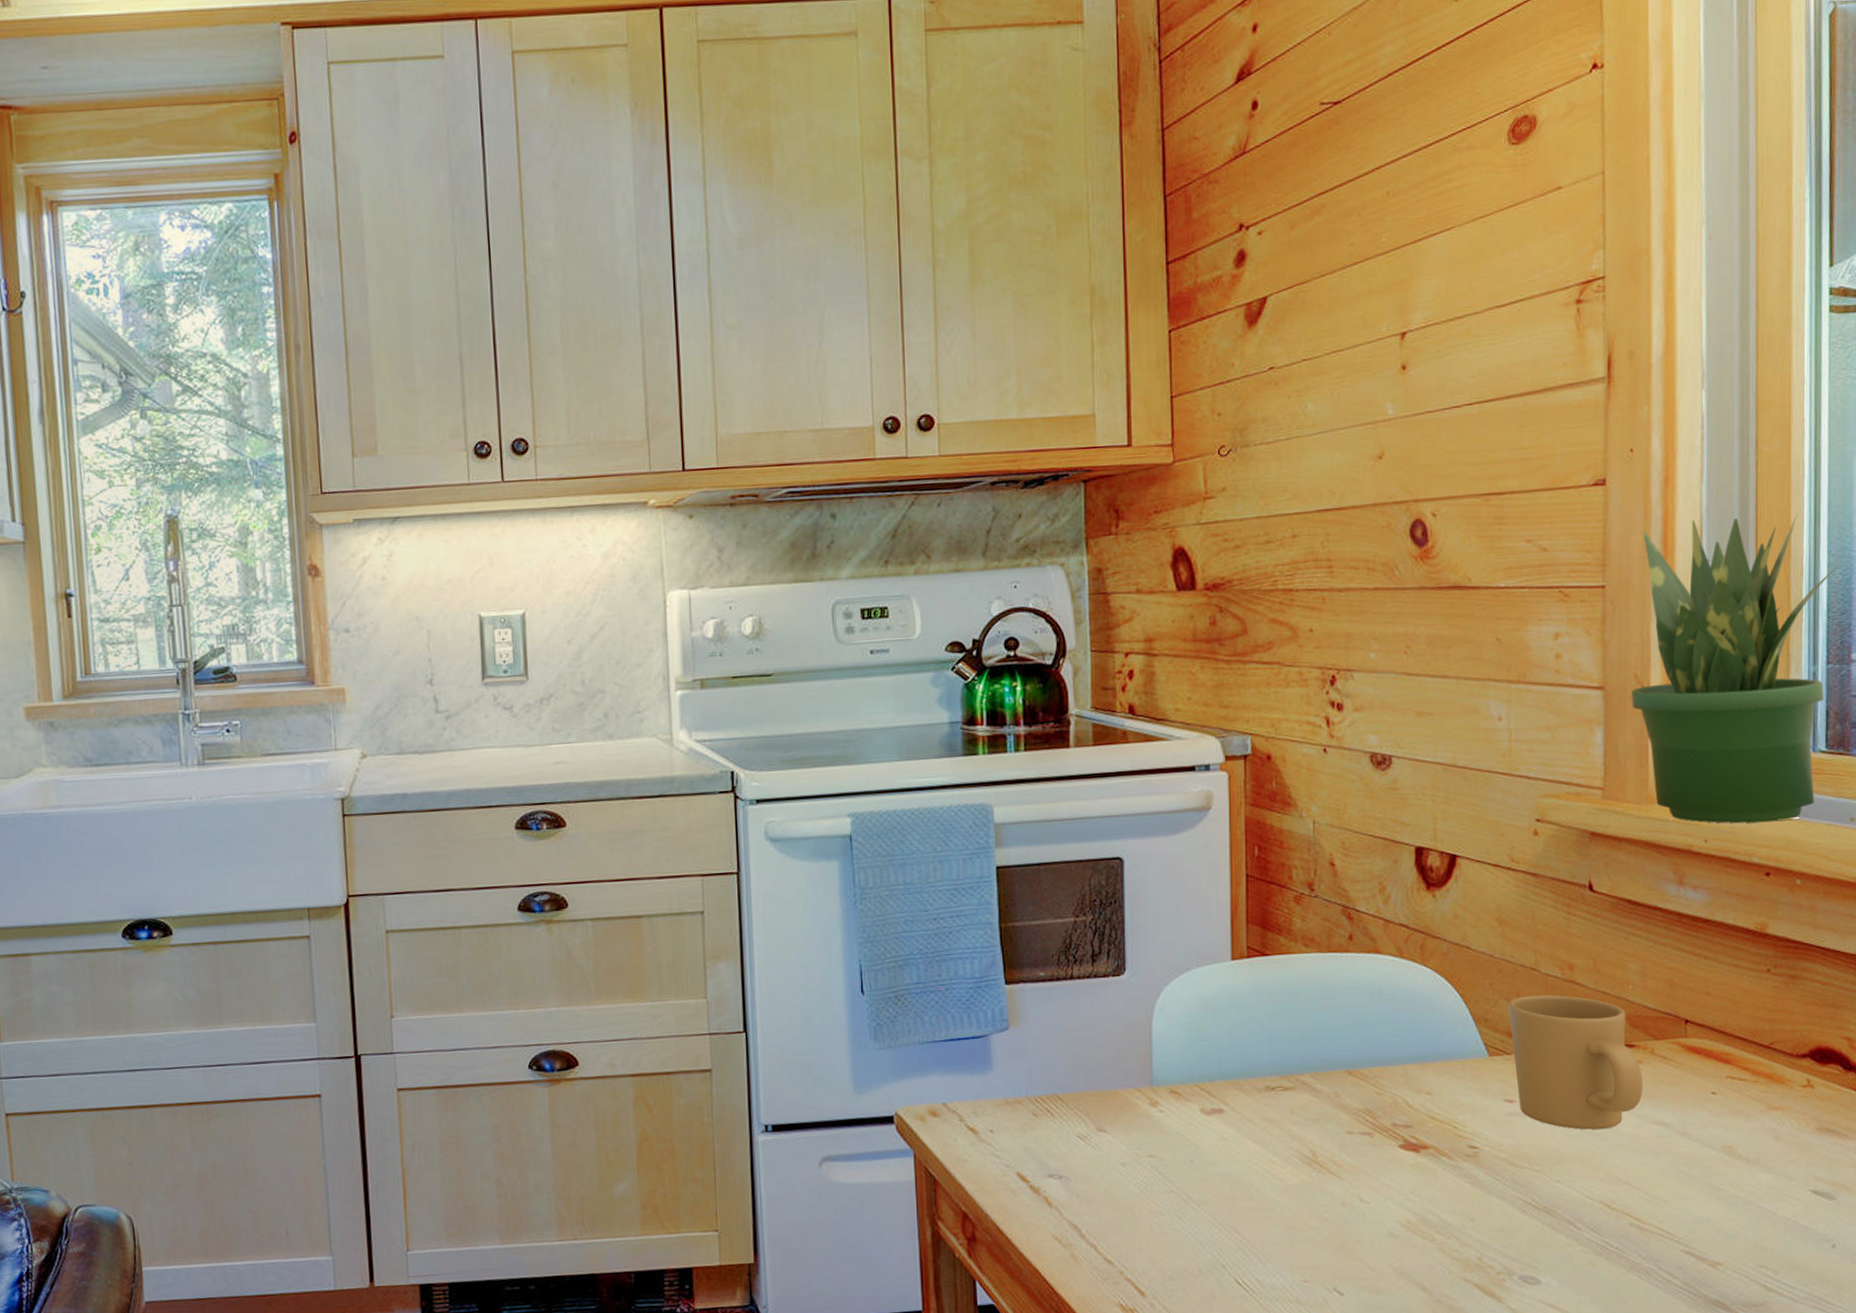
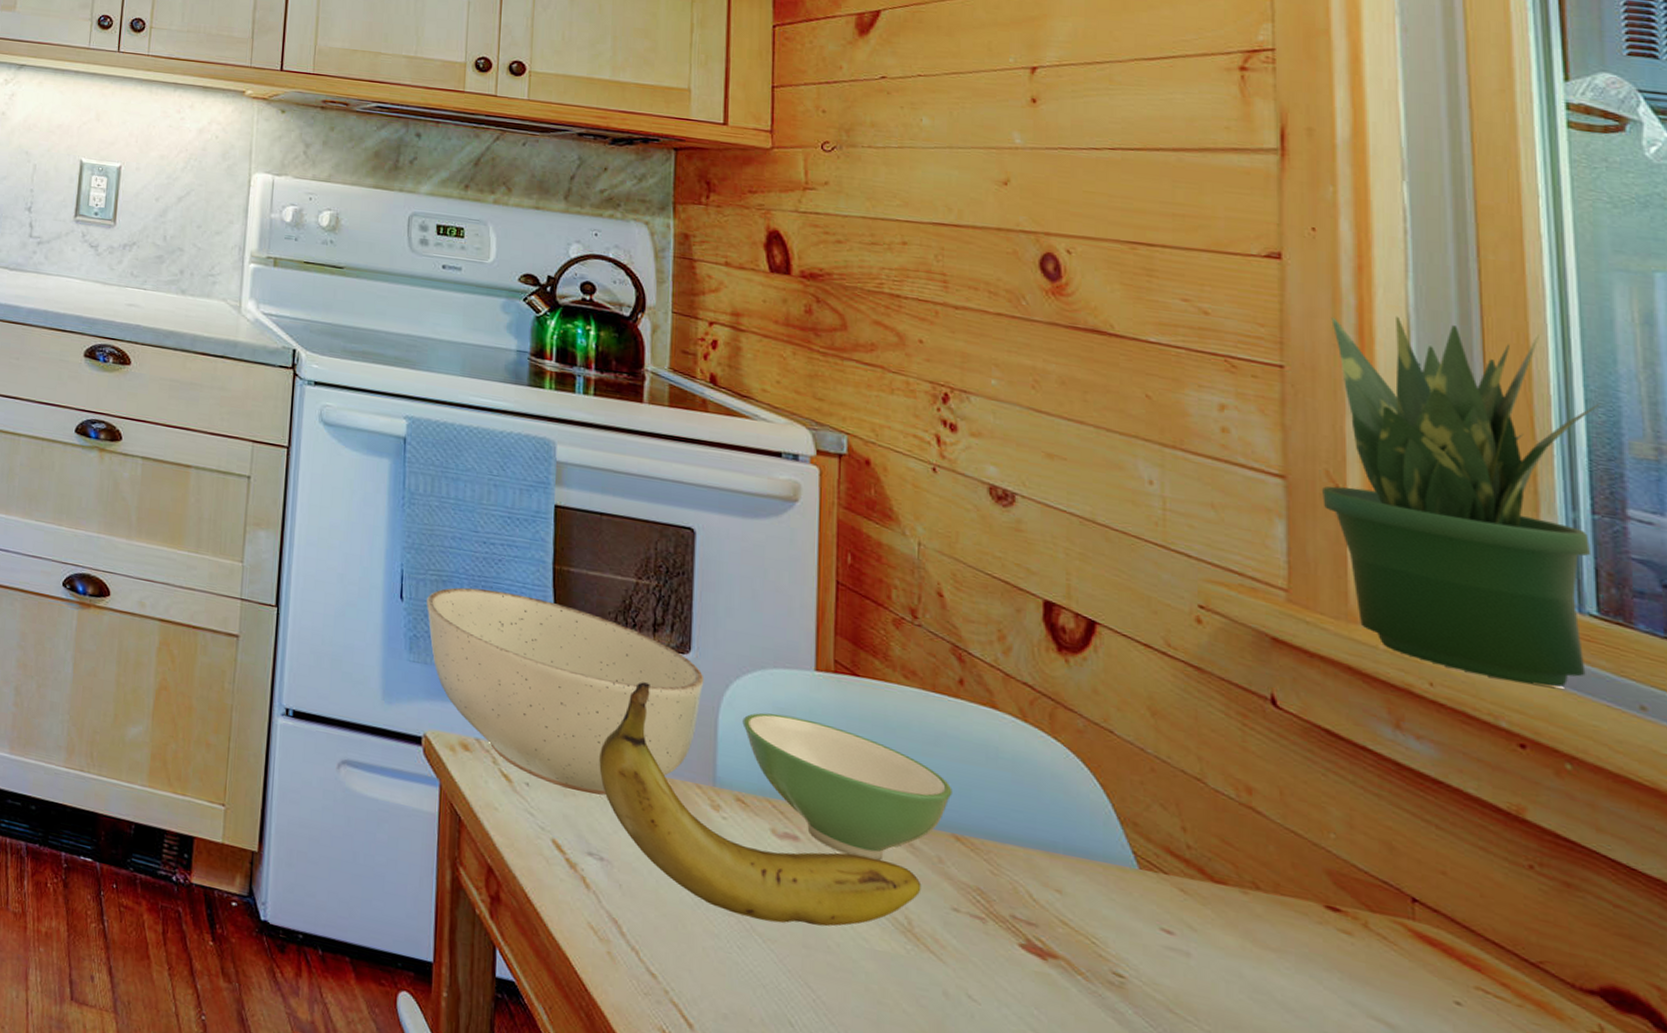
bowl: none [885,959,1139,1125] -> present [425,587,704,796]
fruit: none [1052,1010,1323,1190] -> present [599,681,922,927]
bowl: none [1172,1005,1345,1113] -> present [742,712,952,861]
mug: present [1509,994,1644,1130] -> none [1165,807,1355,1007]

